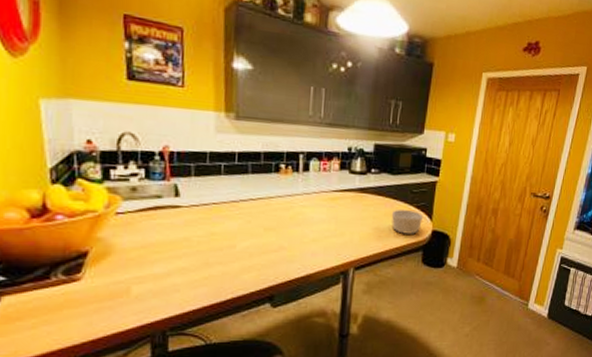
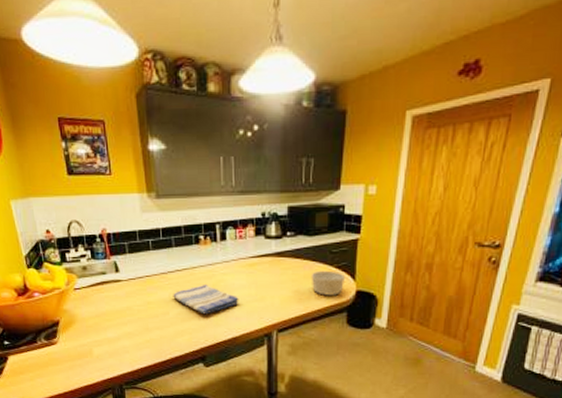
dish towel: none [243,215,317,249] -> present [173,283,239,315]

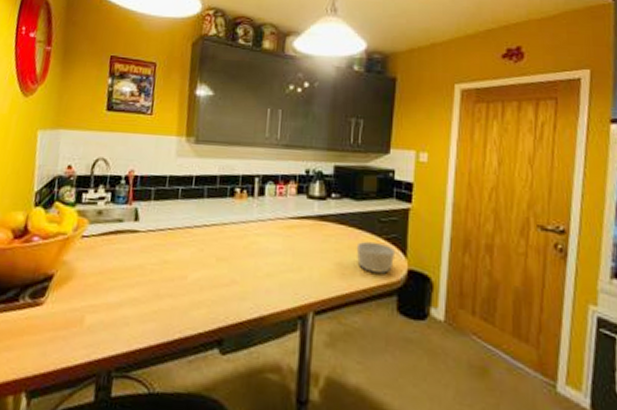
dish towel: present [173,283,239,315] -> none [195,244,272,284]

